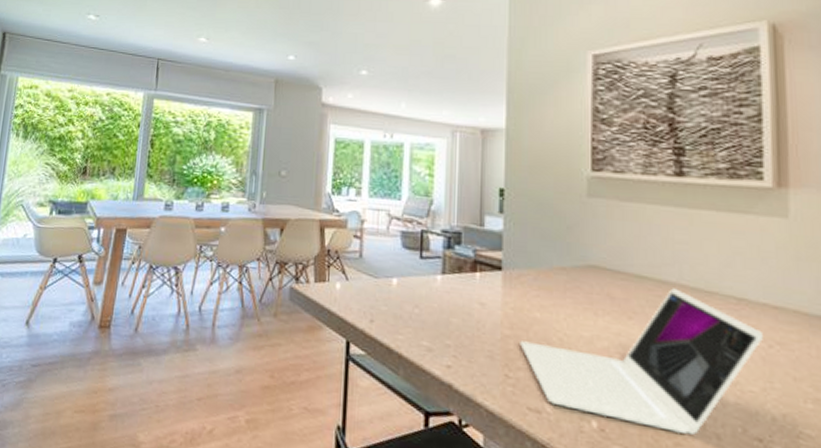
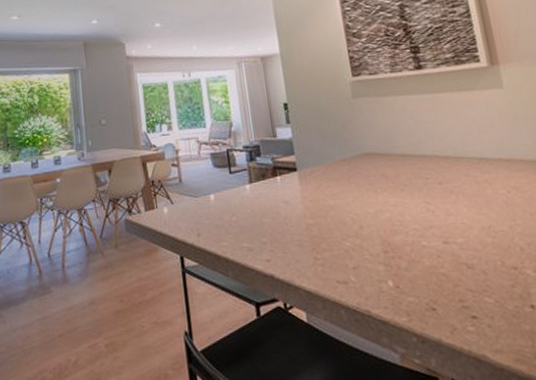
laptop: present [520,288,763,435] -> none [321,159,503,276]

